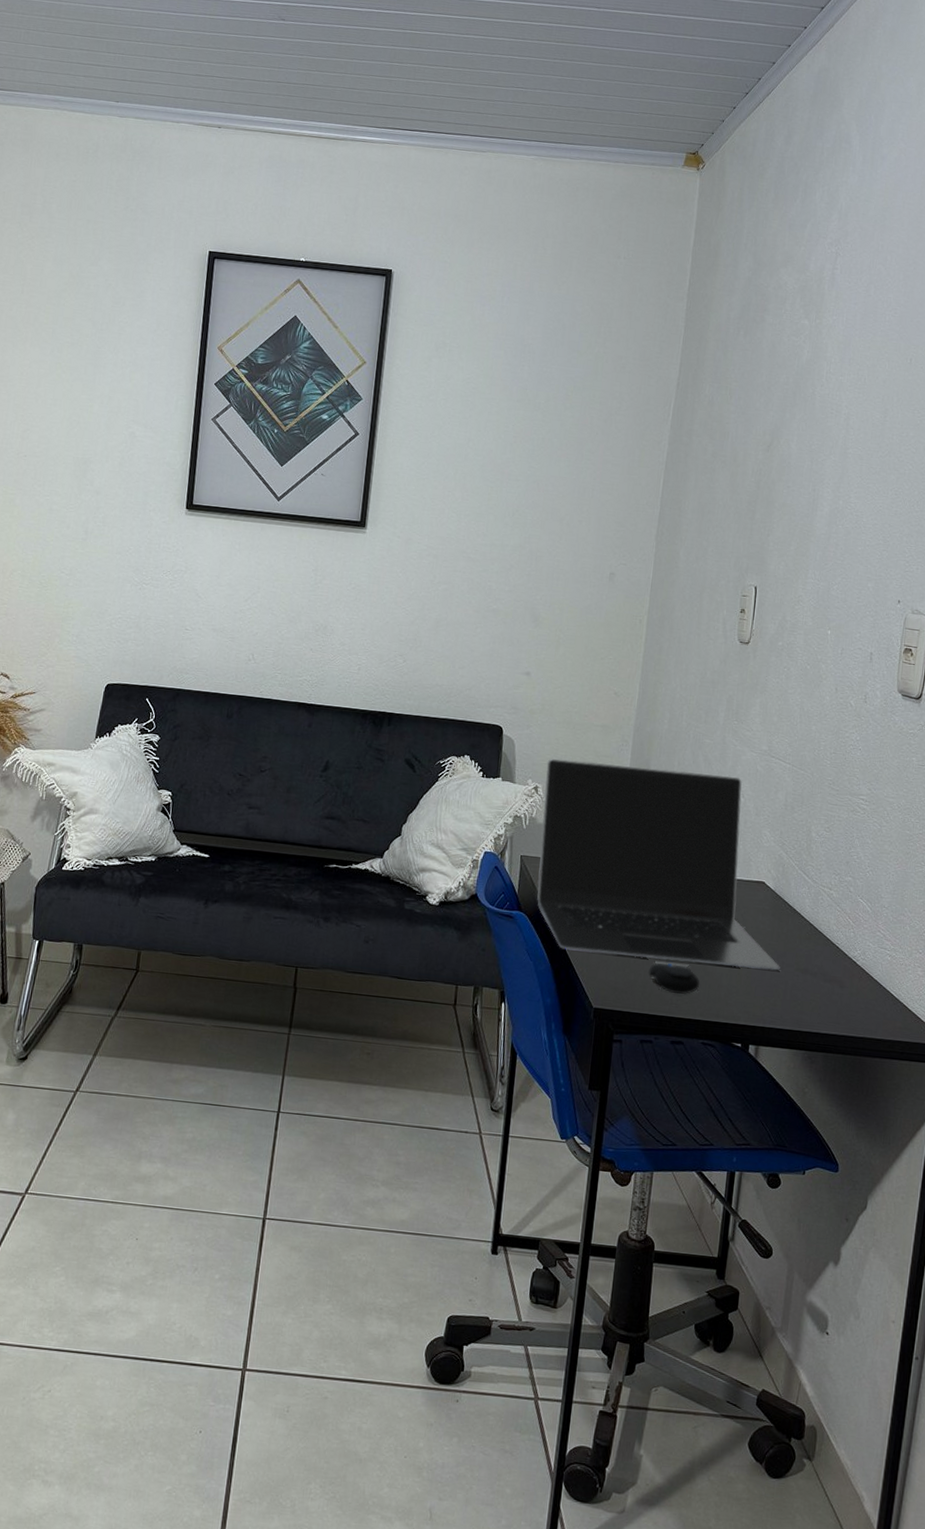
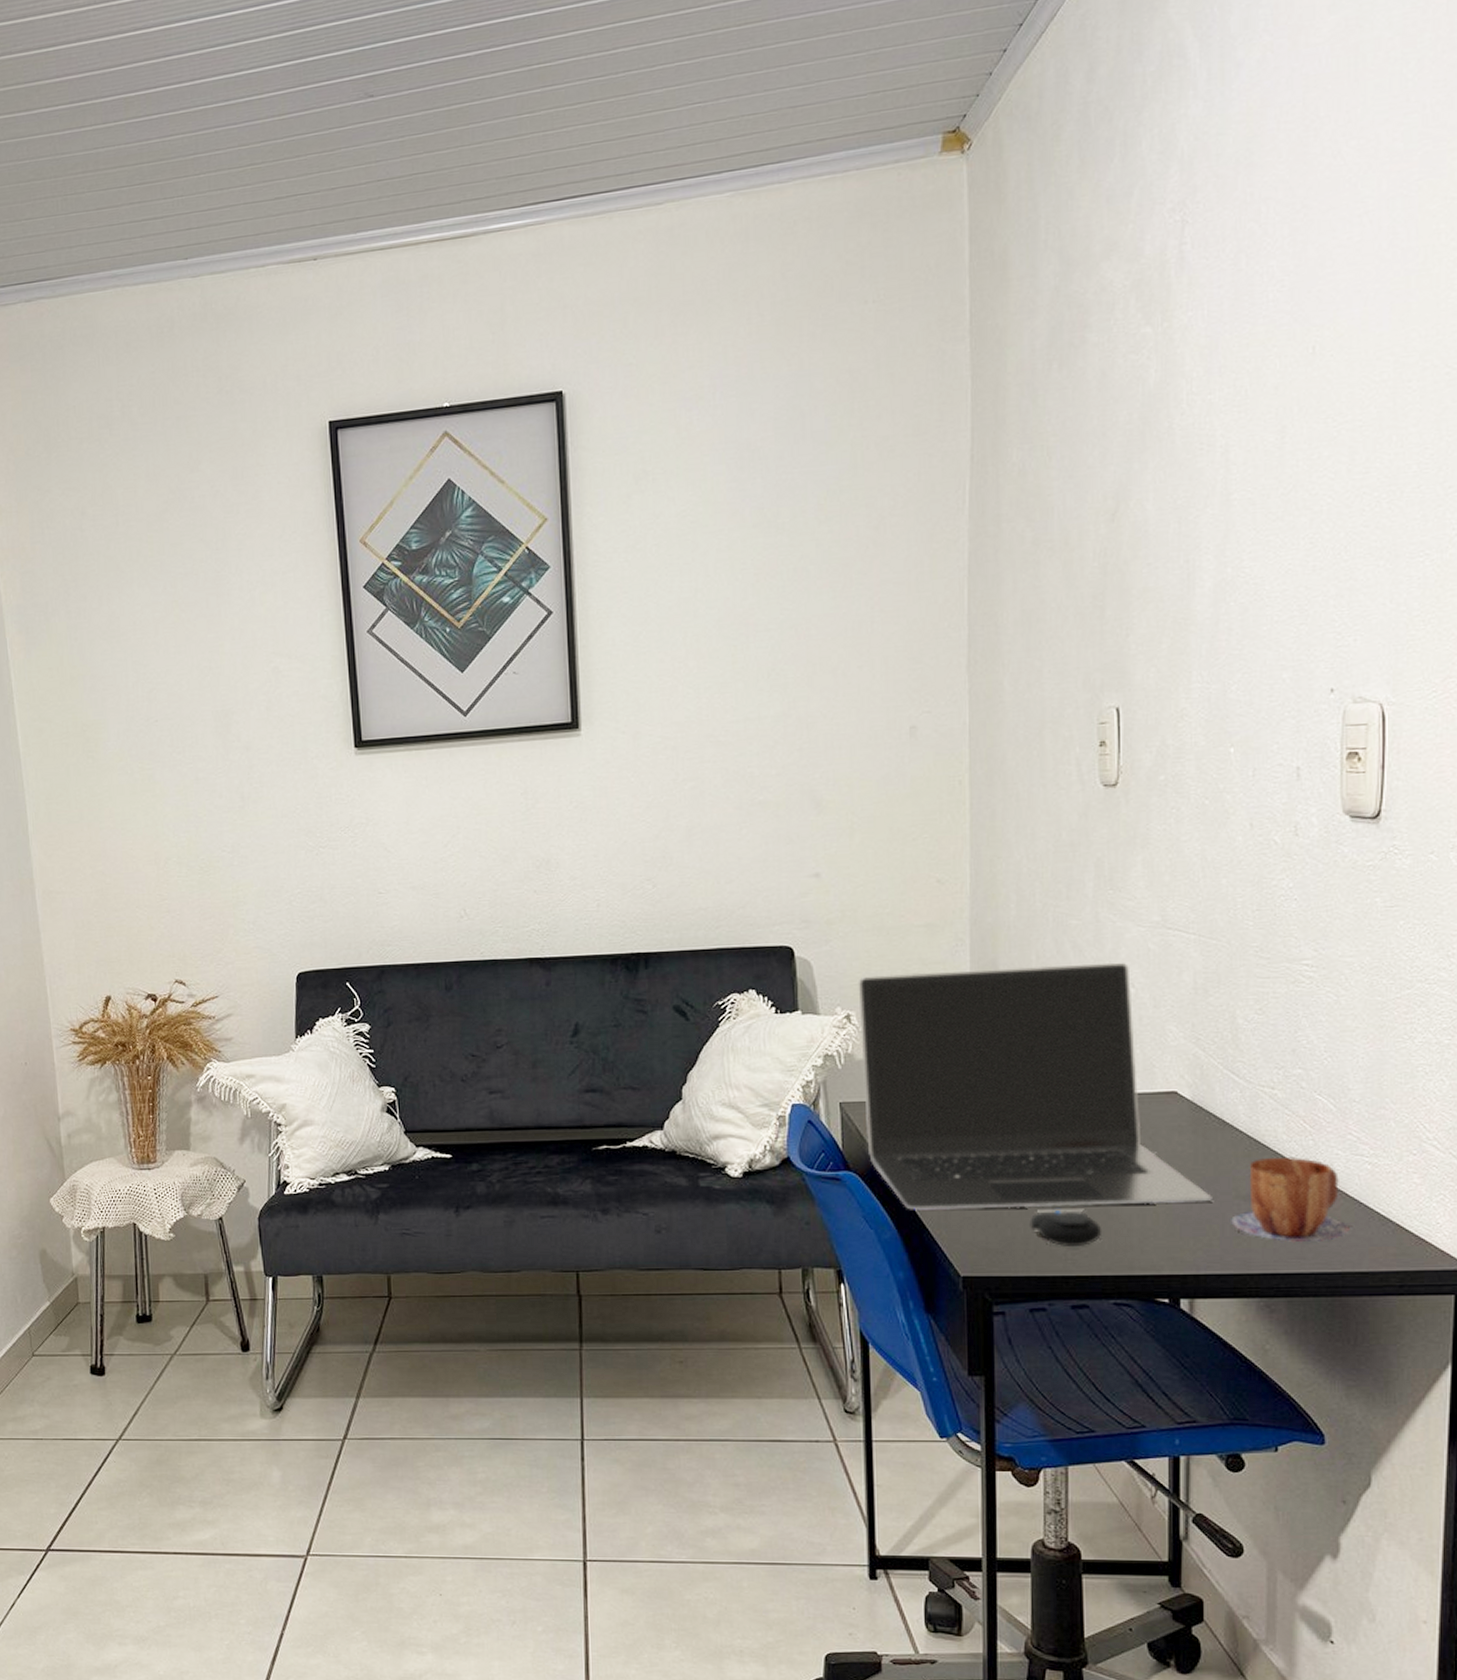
mug: none [790,942,872,1012] -> present [1229,1157,1350,1243]

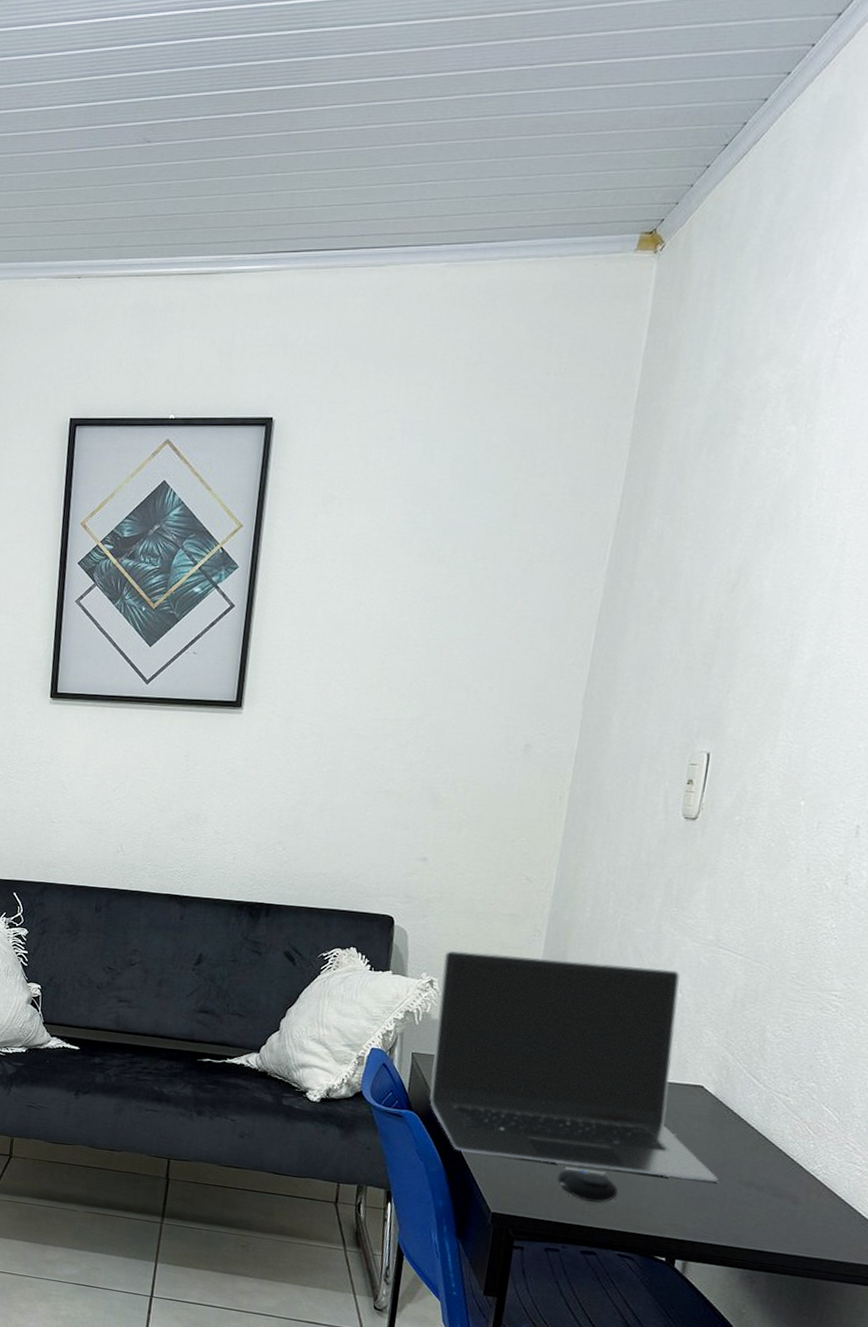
mug: present [1229,1157,1350,1243] -> none [729,1153,833,1231]

